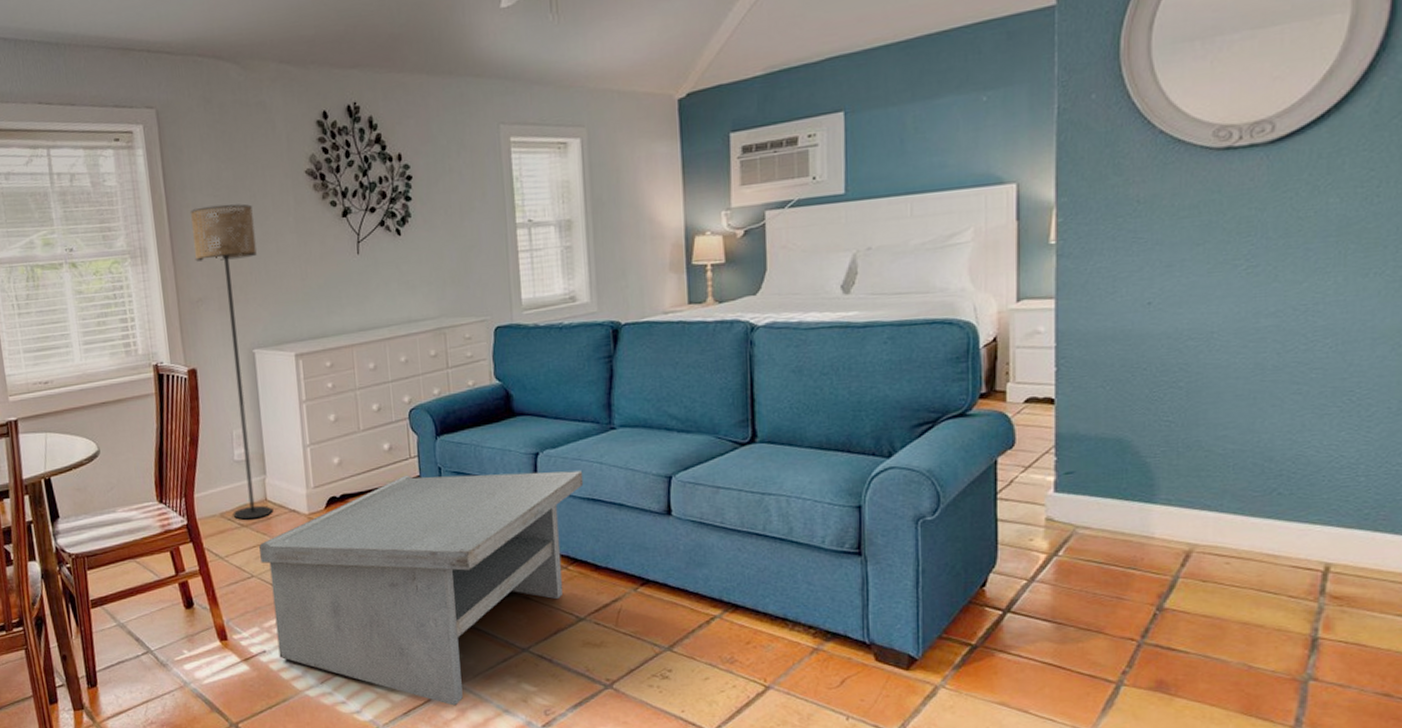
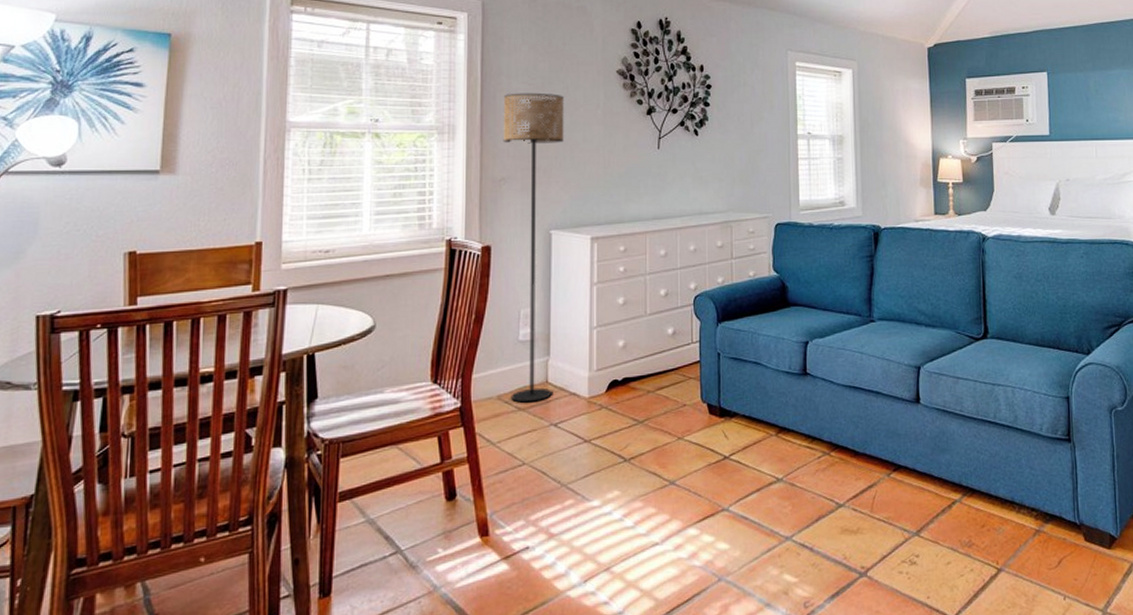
coffee table: present [259,470,584,706] -> none [535,359,847,602]

